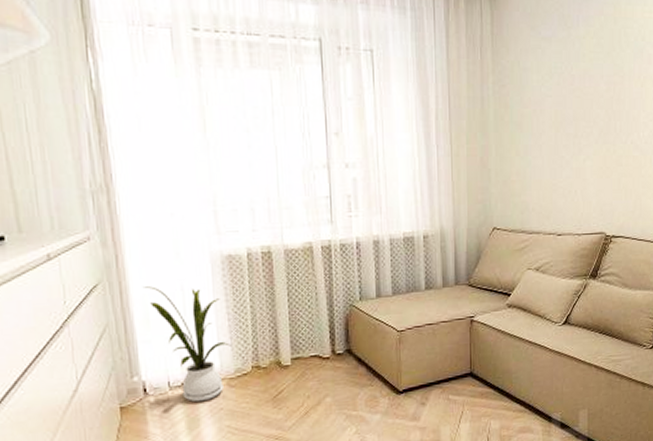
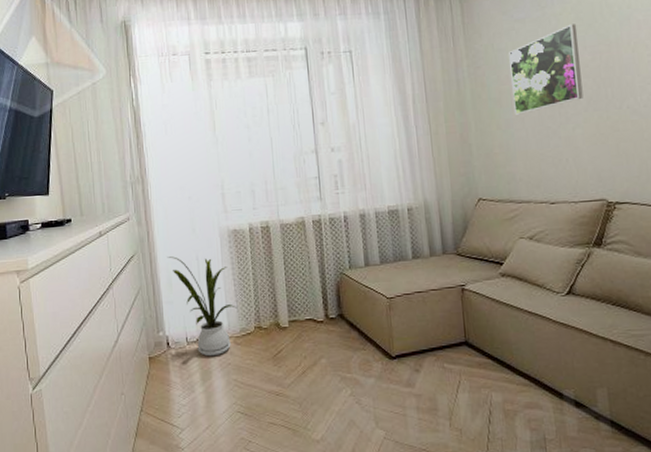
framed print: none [533,50,597,142] -> present [509,24,584,115]

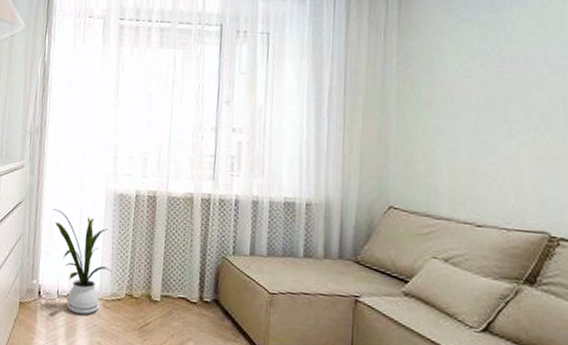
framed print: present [509,24,584,115] -> none [445,31,538,123]

